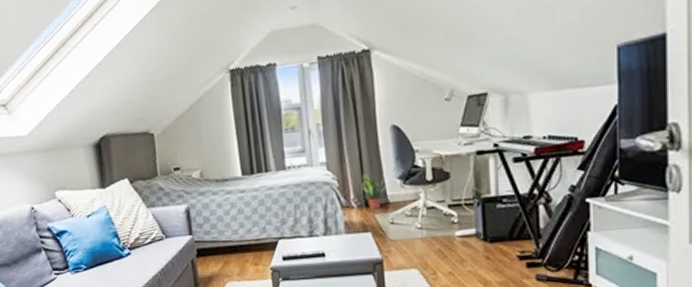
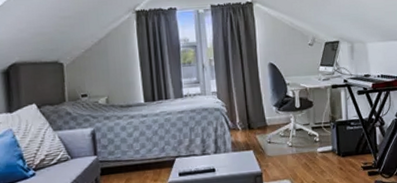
potted plant: present [361,172,386,210] -> none [245,100,265,131]

